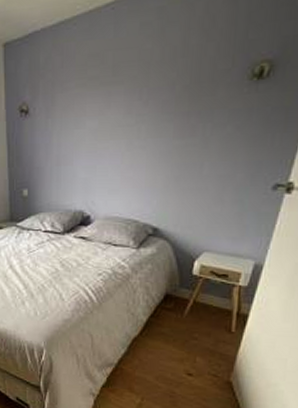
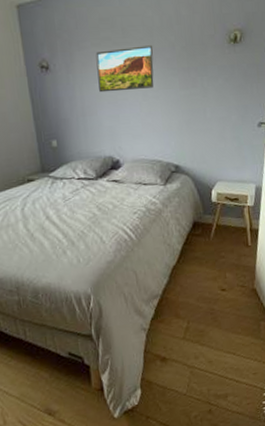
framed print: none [78,84,146,140] -> present [95,45,154,93]

